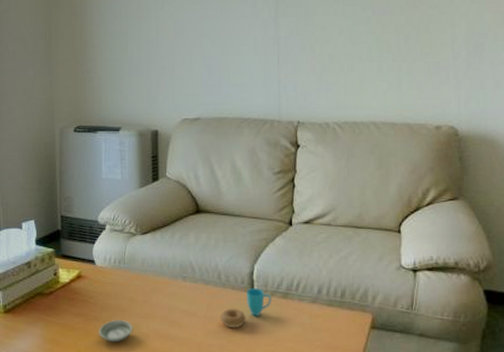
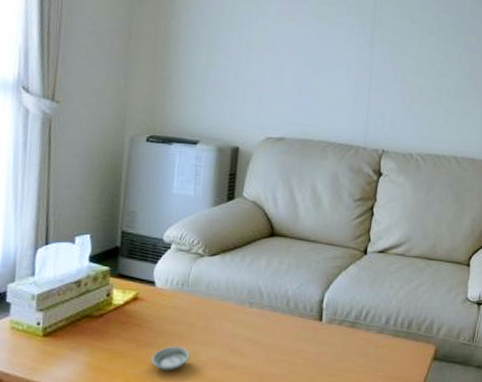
cup: present [220,287,272,329] -> none [284,316,340,358]

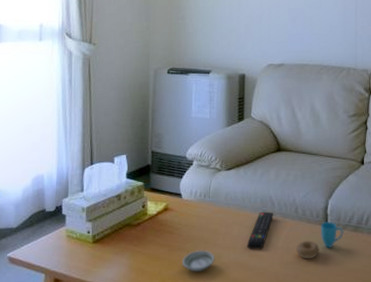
remote control: none [228,303,262,347] -> present [246,211,274,250]
cup: none [284,316,340,358] -> present [296,221,344,259]

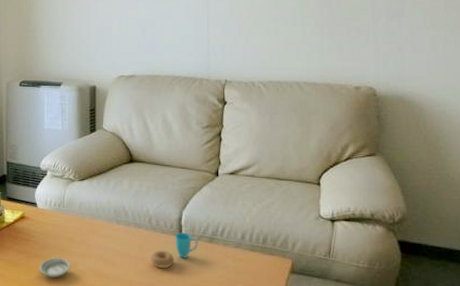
remote control: present [246,211,274,250] -> none [101,221,128,258]

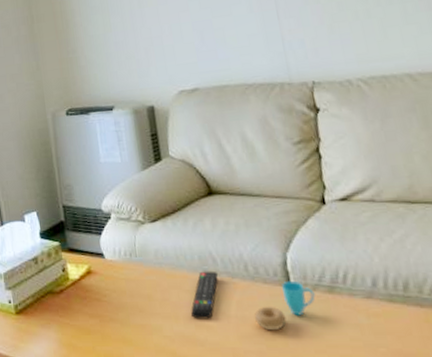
saucer: present [39,258,71,278] -> none [116,321,155,348]
remote control: none [101,221,128,258] -> present [190,271,219,319]

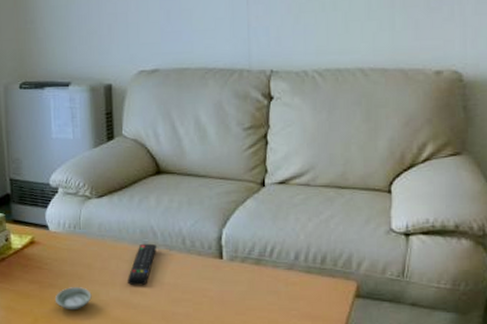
saucer: none [116,321,155,348] -> present [54,287,92,311]
cup: present [254,280,315,331] -> none [185,253,243,296]

